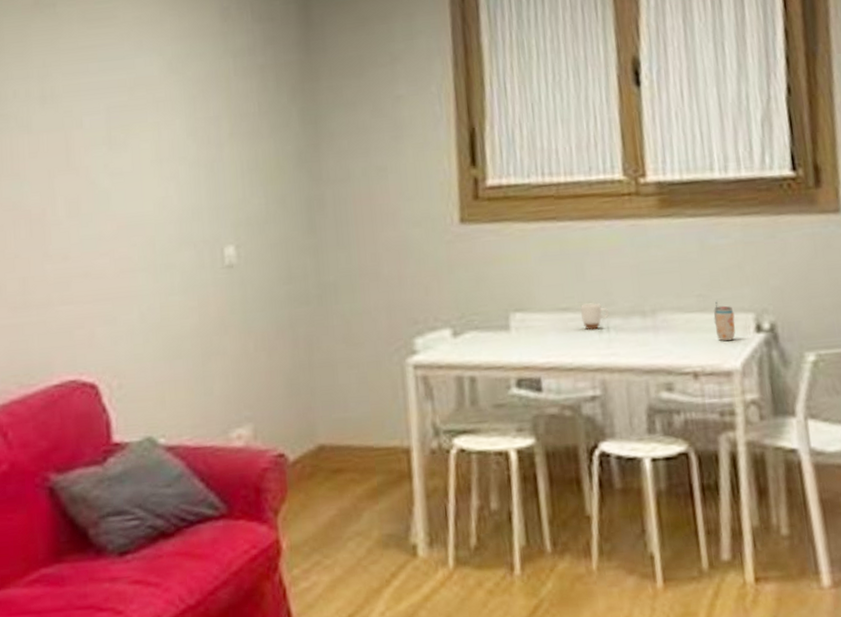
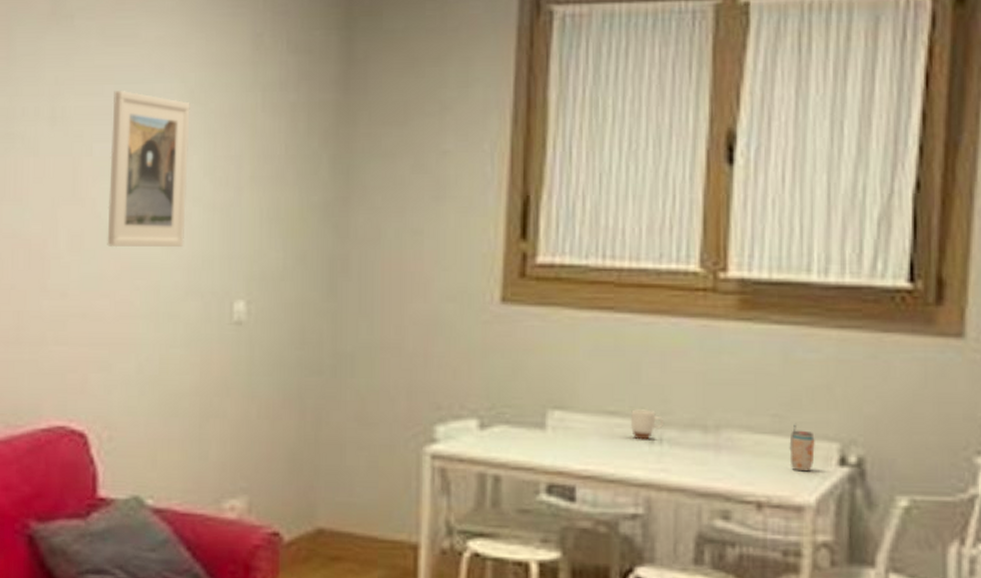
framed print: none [98,67,174,210] -> present [107,90,190,248]

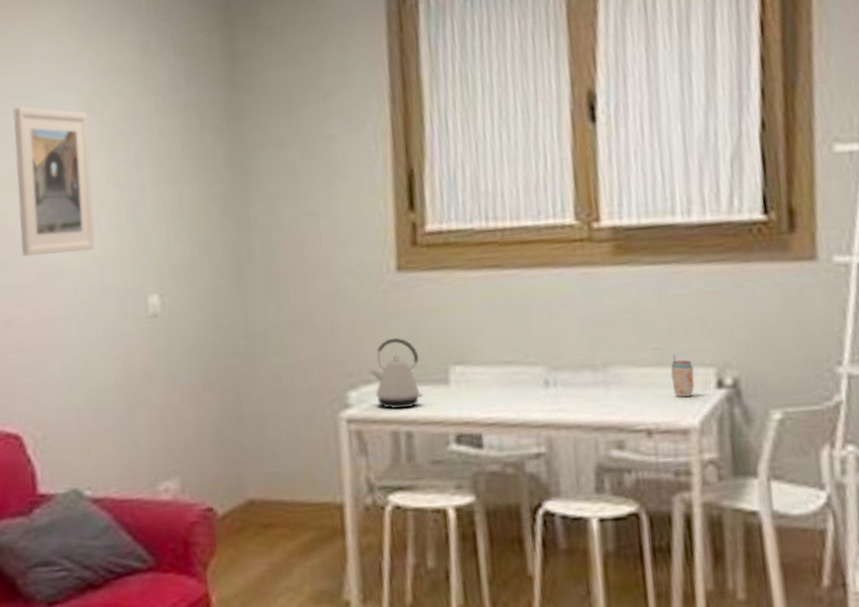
kettle: none [461,373,517,450] -> present [370,337,424,410]
mug: present [631,409,665,440] -> none [526,355,557,385]

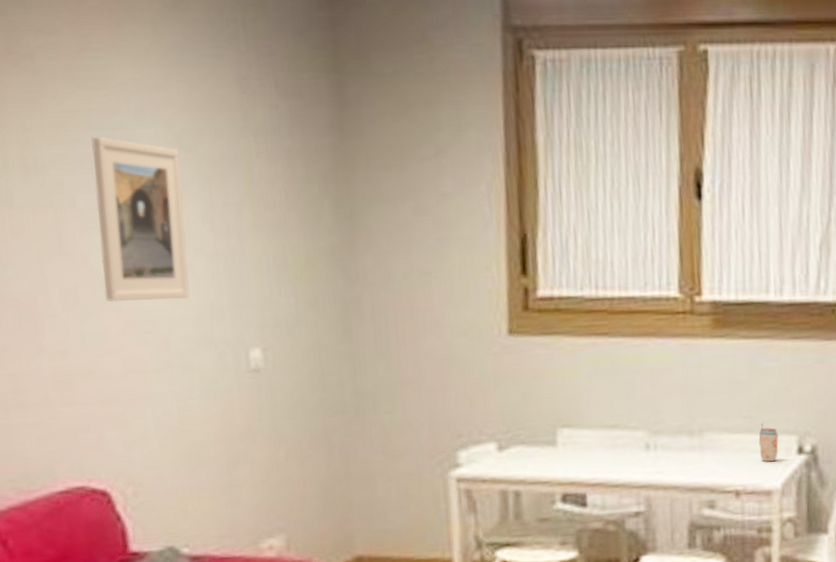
kettle: present [370,337,424,410] -> none [480,399,532,470]

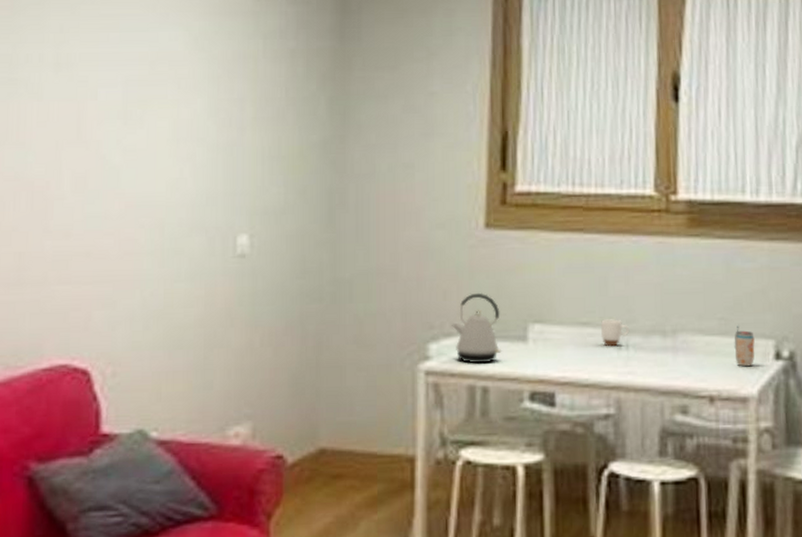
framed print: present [91,136,190,303] -> none [111,37,194,188]
kettle: none [480,399,532,470] -> present [452,292,502,364]
mug: none [629,421,658,448] -> present [601,319,630,347]

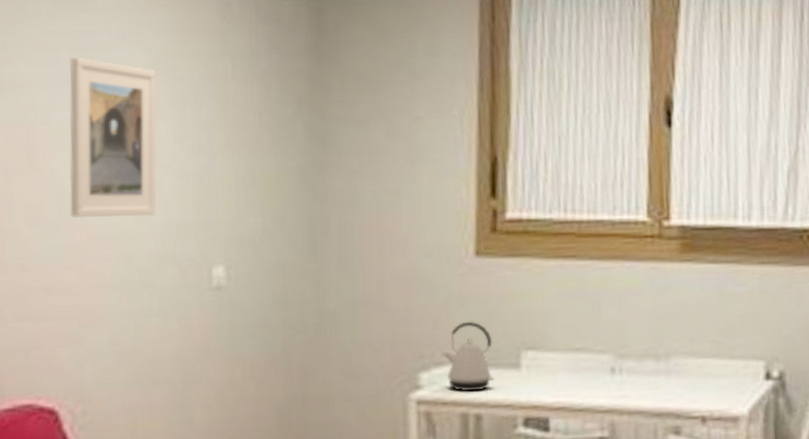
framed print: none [111,37,194,188] -> present [69,57,157,219]
mug: present [601,319,630,347] -> none [594,344,623,372]
beverage can: present [734,325,755,367] -> none [725,348,746,388]

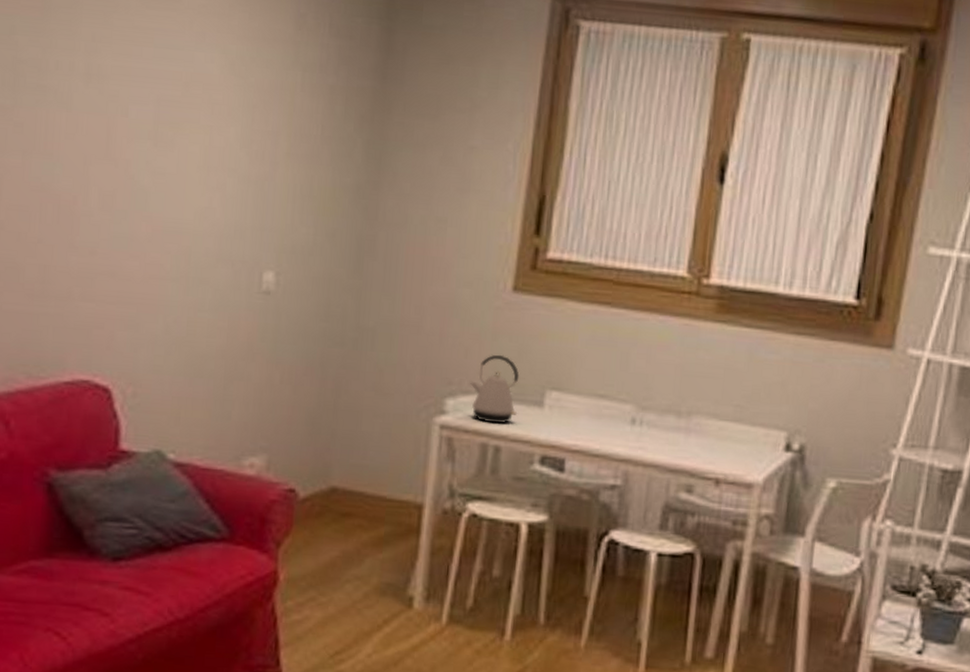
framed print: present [69,57,157,219] -> none [139,53,230,215]

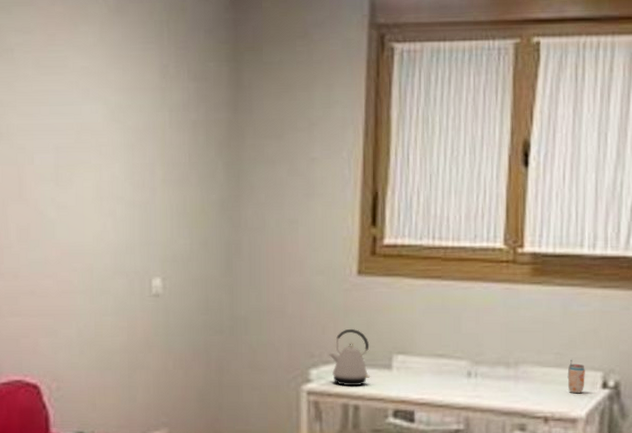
beverage can: none [745,414,768,455] -> present [567,359,585,394]

